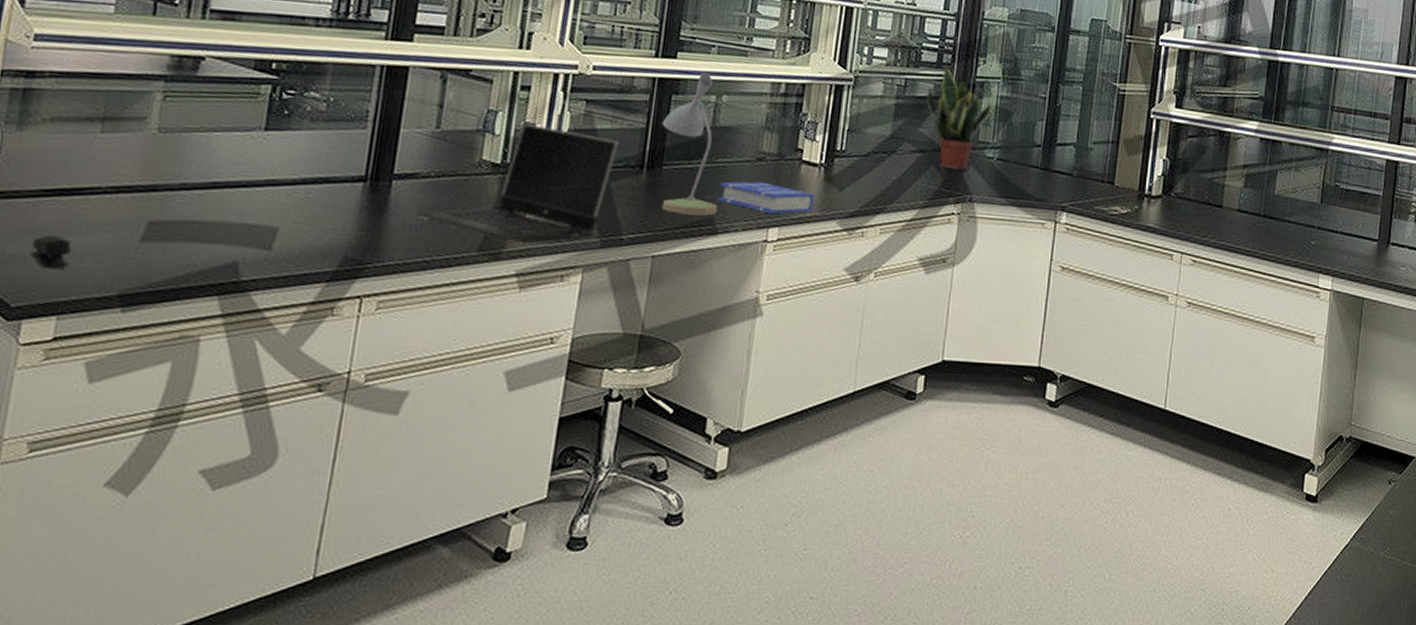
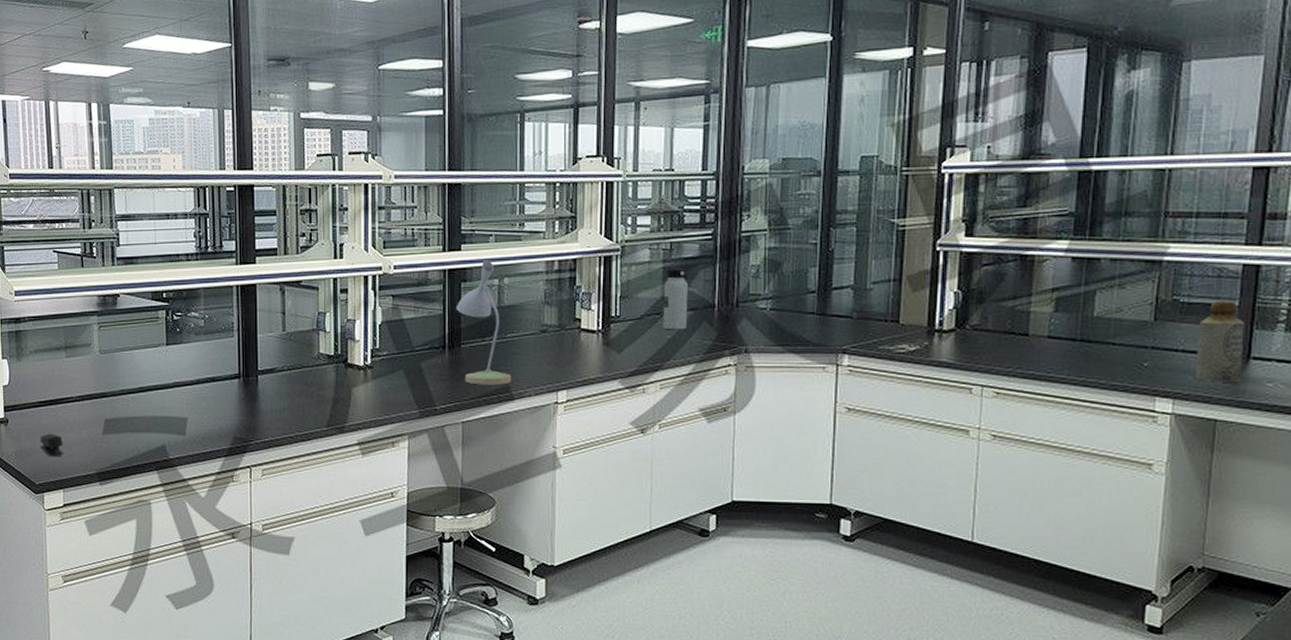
laptop computer: present [417,123,620,243] -> none [280,320,423,417]
book: present [719,181,814,214] -> none [512,351,595,379]
water bottle: none [889,106,919,172] -> present [663,269,688,330]
potted plant: present [926,64,993,171] -> none [693,223,762,324]
bottle: none [1350,190,1386,264] -> present [1196,300,1244,382]

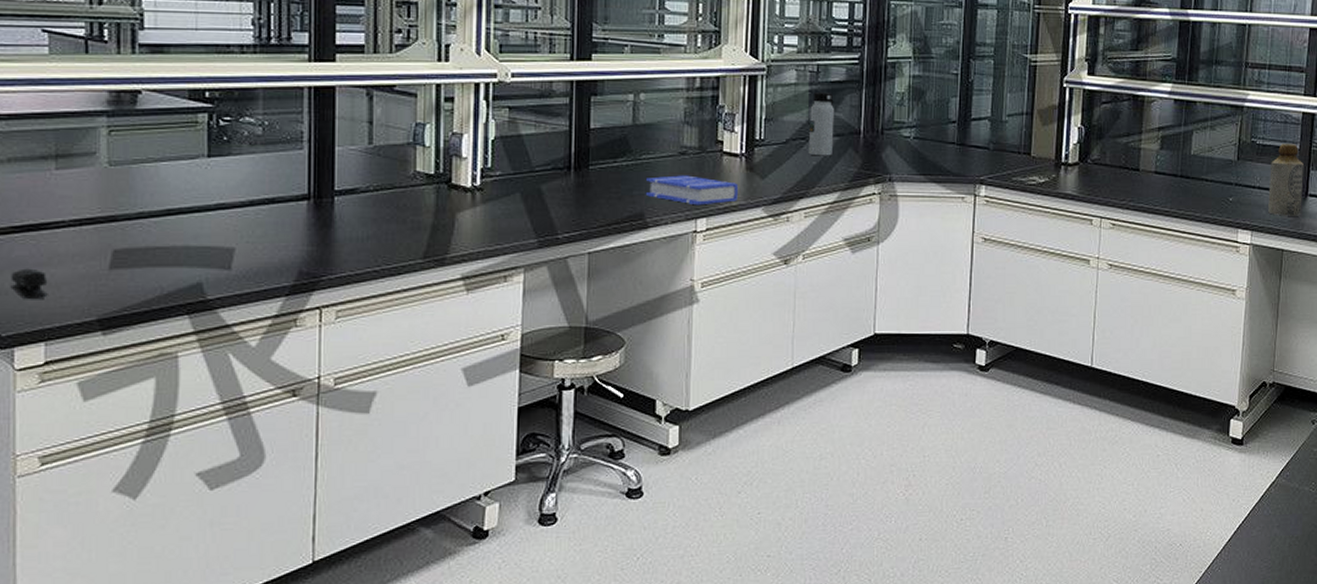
desk lamp: present [456,260,512,385] -> none [584,72,646,211]
book: none [512,351,595,379] -> present [646,175,738,206]

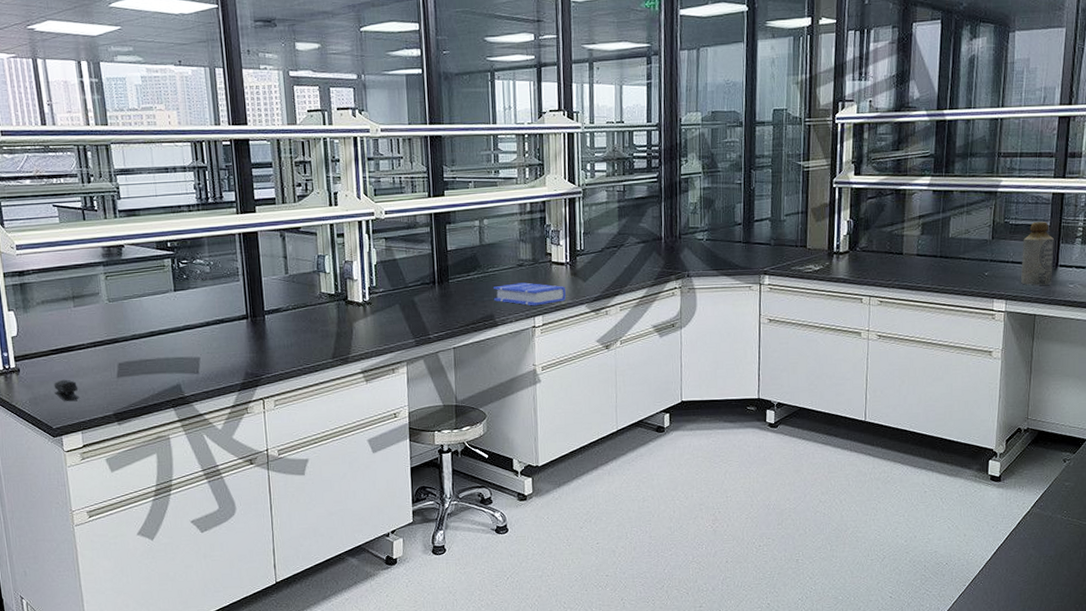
water bottle: present [808,92,834,156] -> none [619,207,640,260]

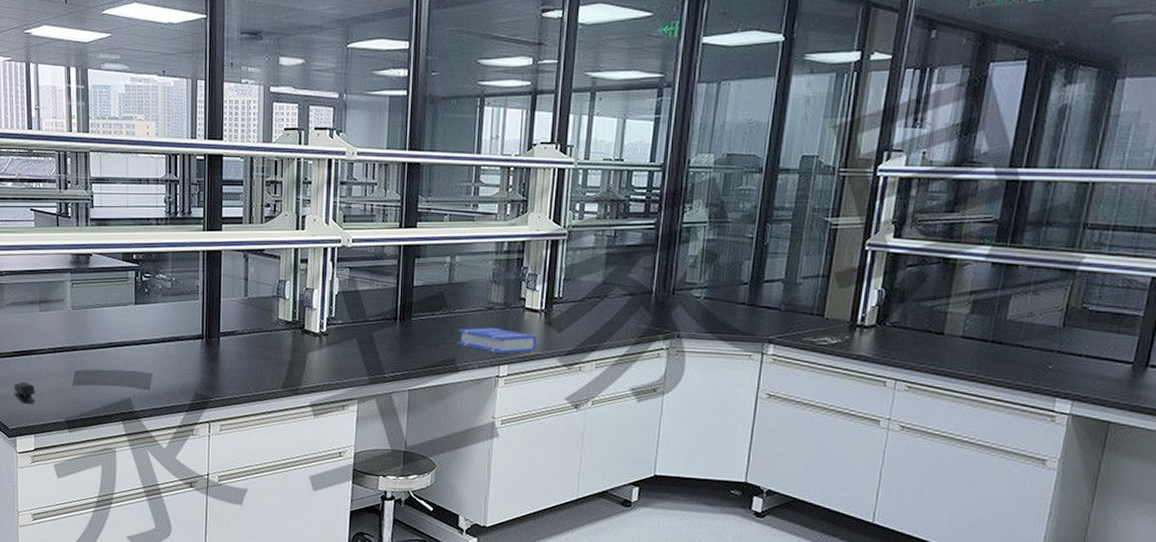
bottle: present [1021,221,1054,286] -> none [1095,310,1147,388]

